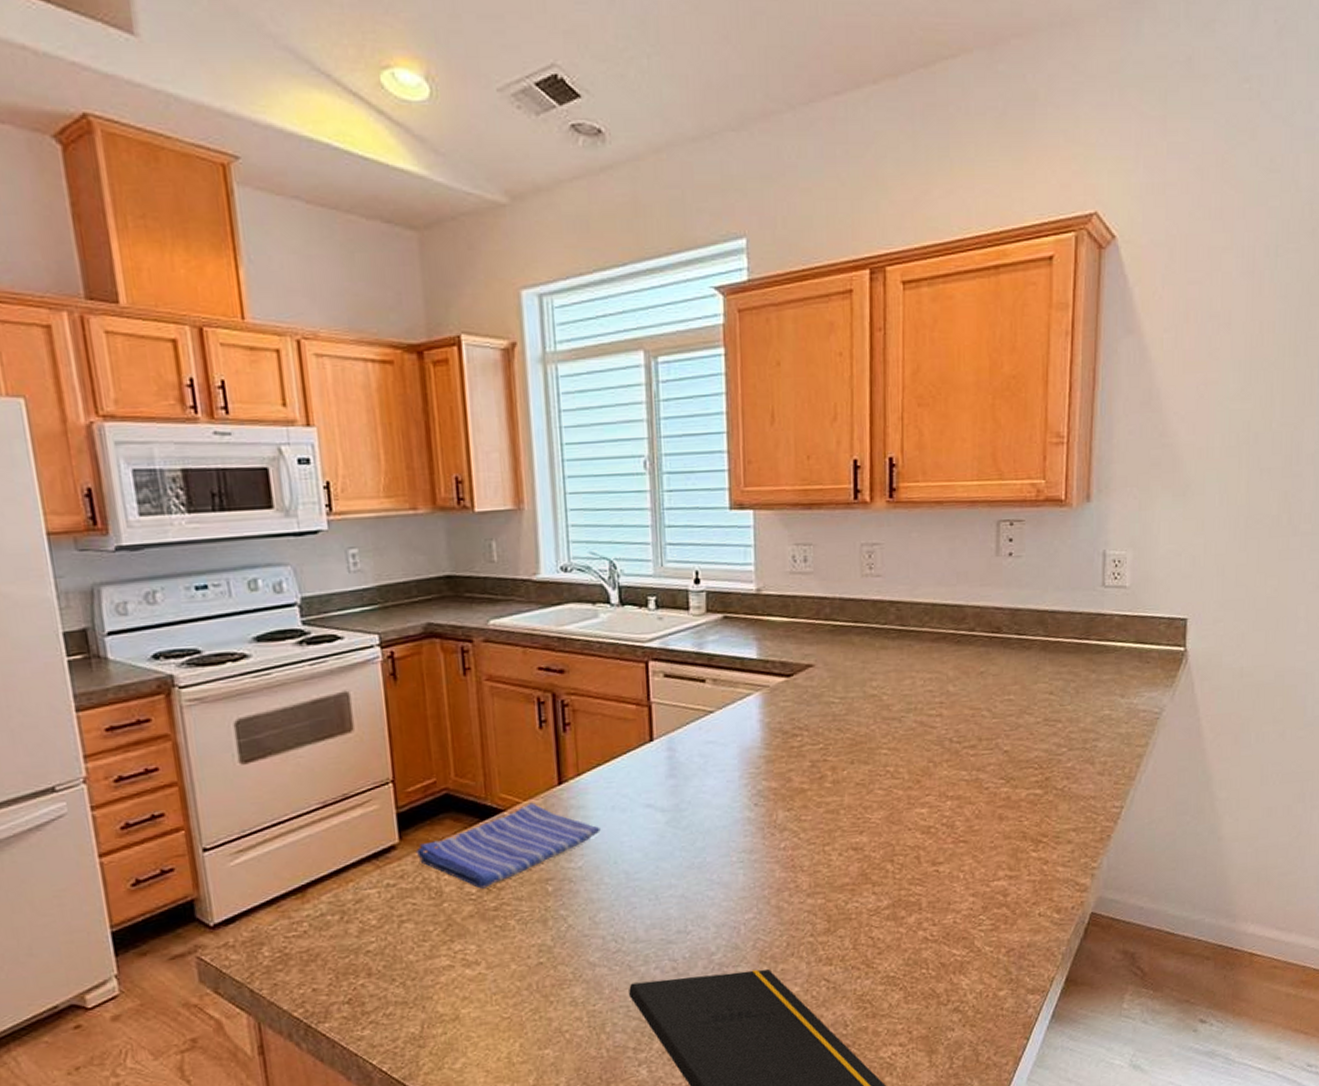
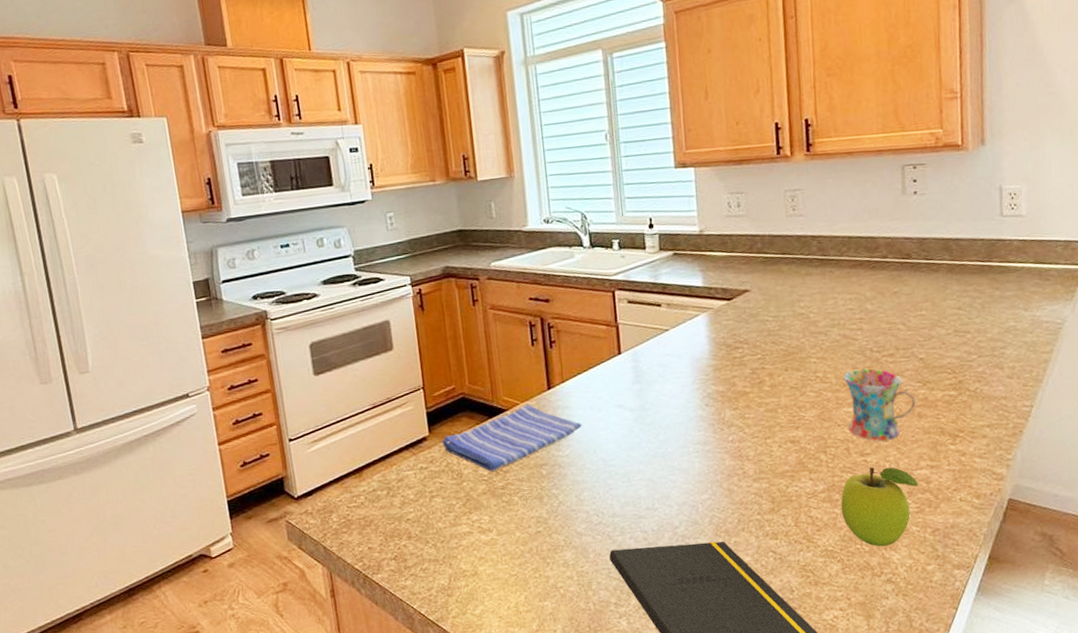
fruit: none [906,878,994,971] -> present [840,467,918,547]
mug: none [918,762,998,848] -> present [844,368,916,441]

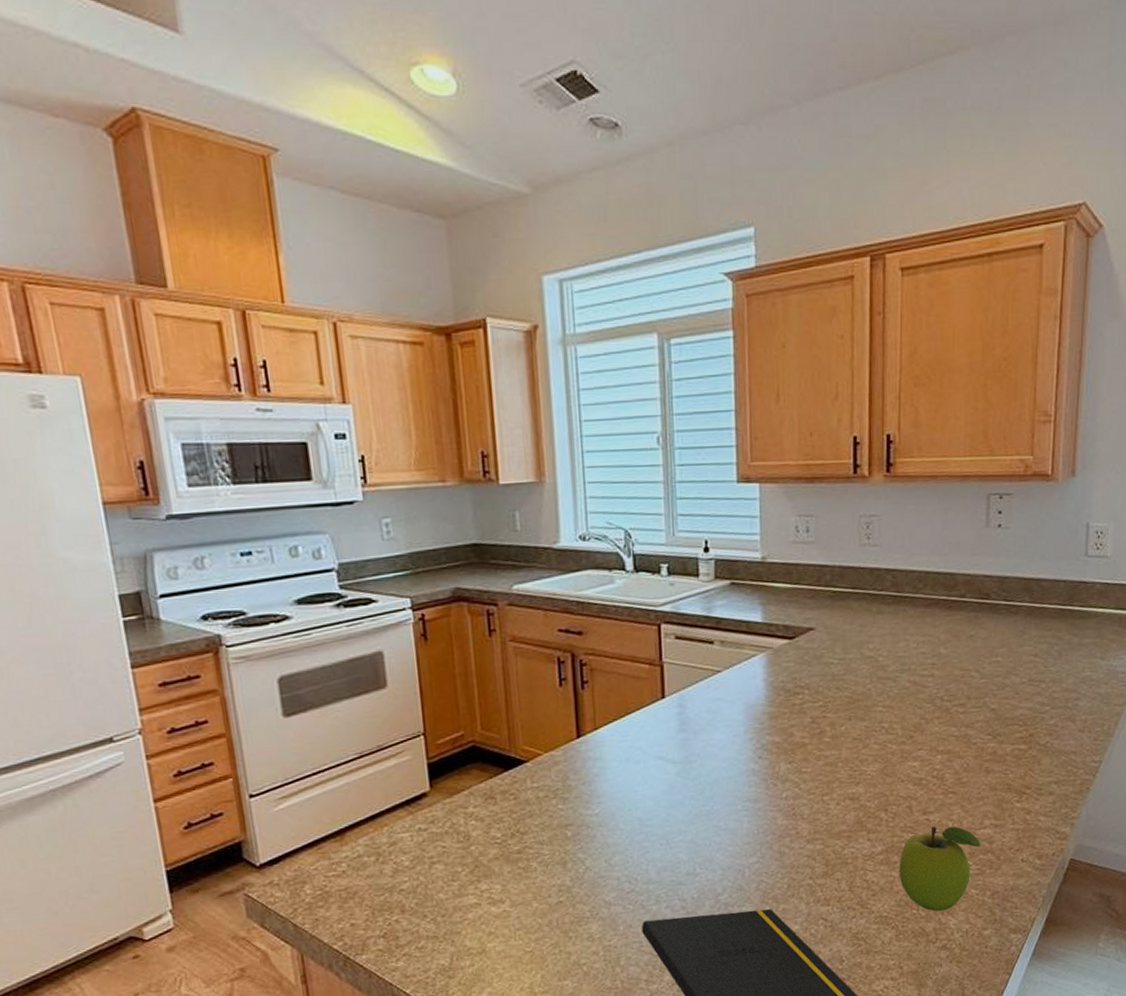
dish towel: present [441,404,582,472] -> none [445,754,616,833]
mug: present [844,368,916,441] -> none [911,719,985,798]

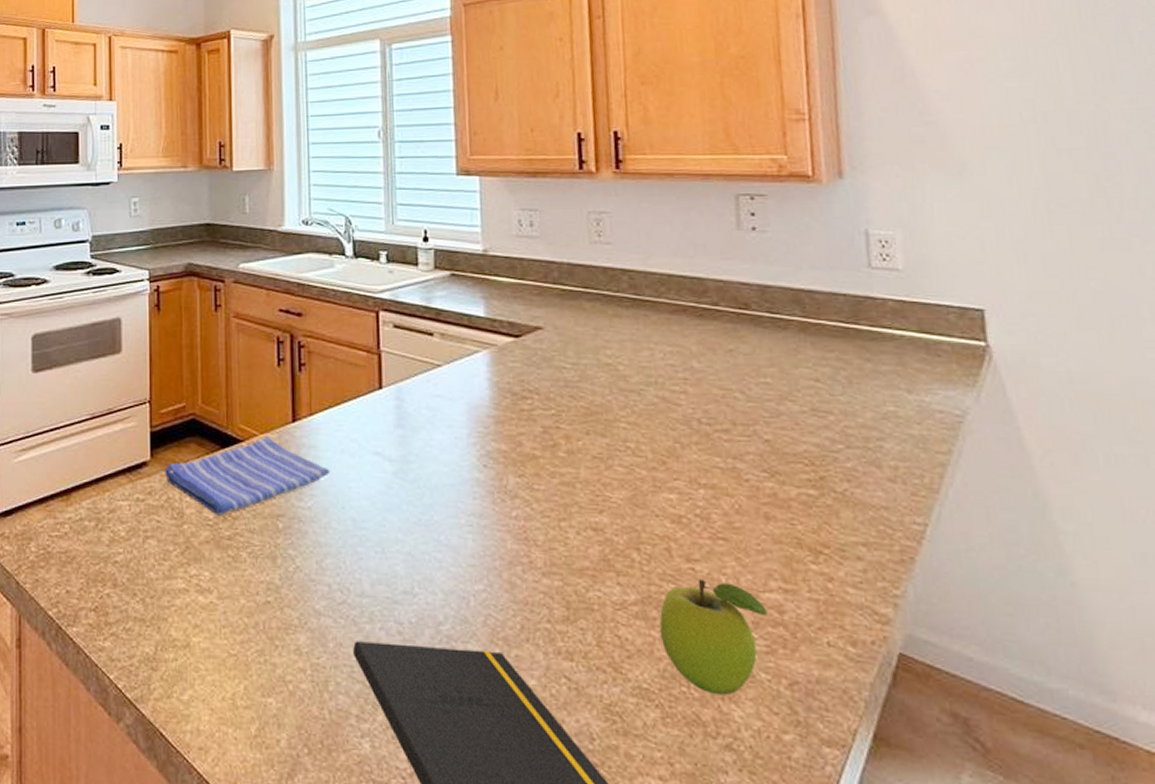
dish towel: none [445,754,616,833] -> present [163,436,330,516]

